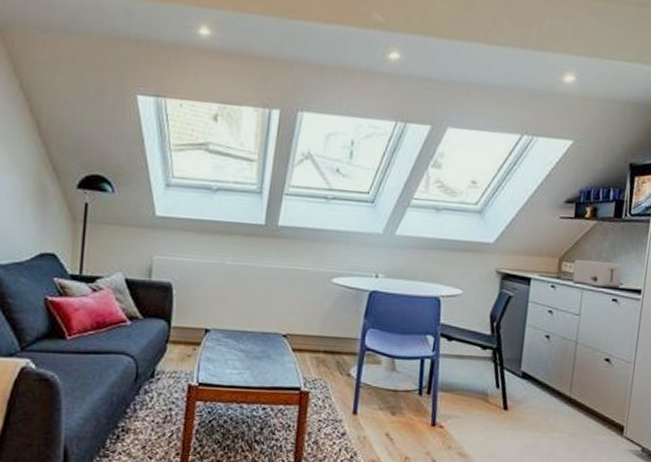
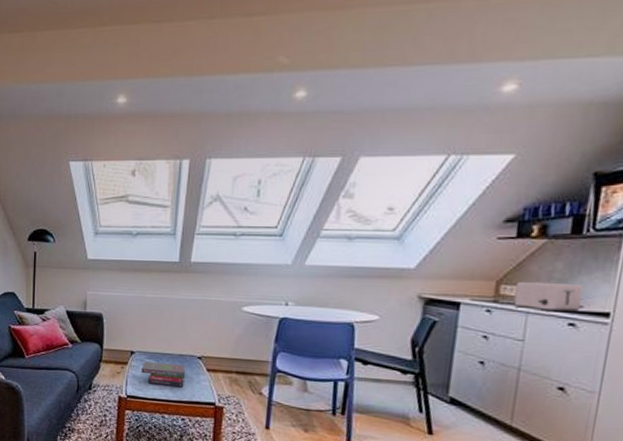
books: none [217,341,268,372] -> present [141,362,185,388]

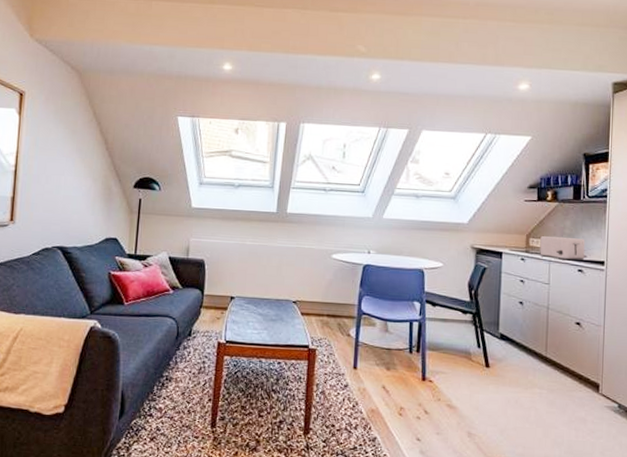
books: present [141,362,185,388] -> none [240,307,281,332]

